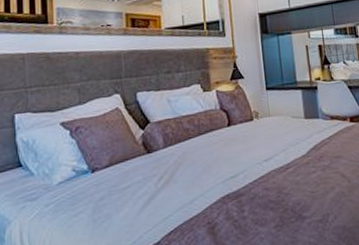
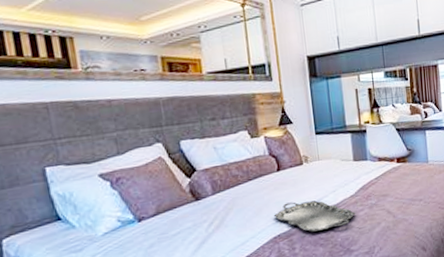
serving tray: none [222,159,308,194] -> present [273,200,356,232]

